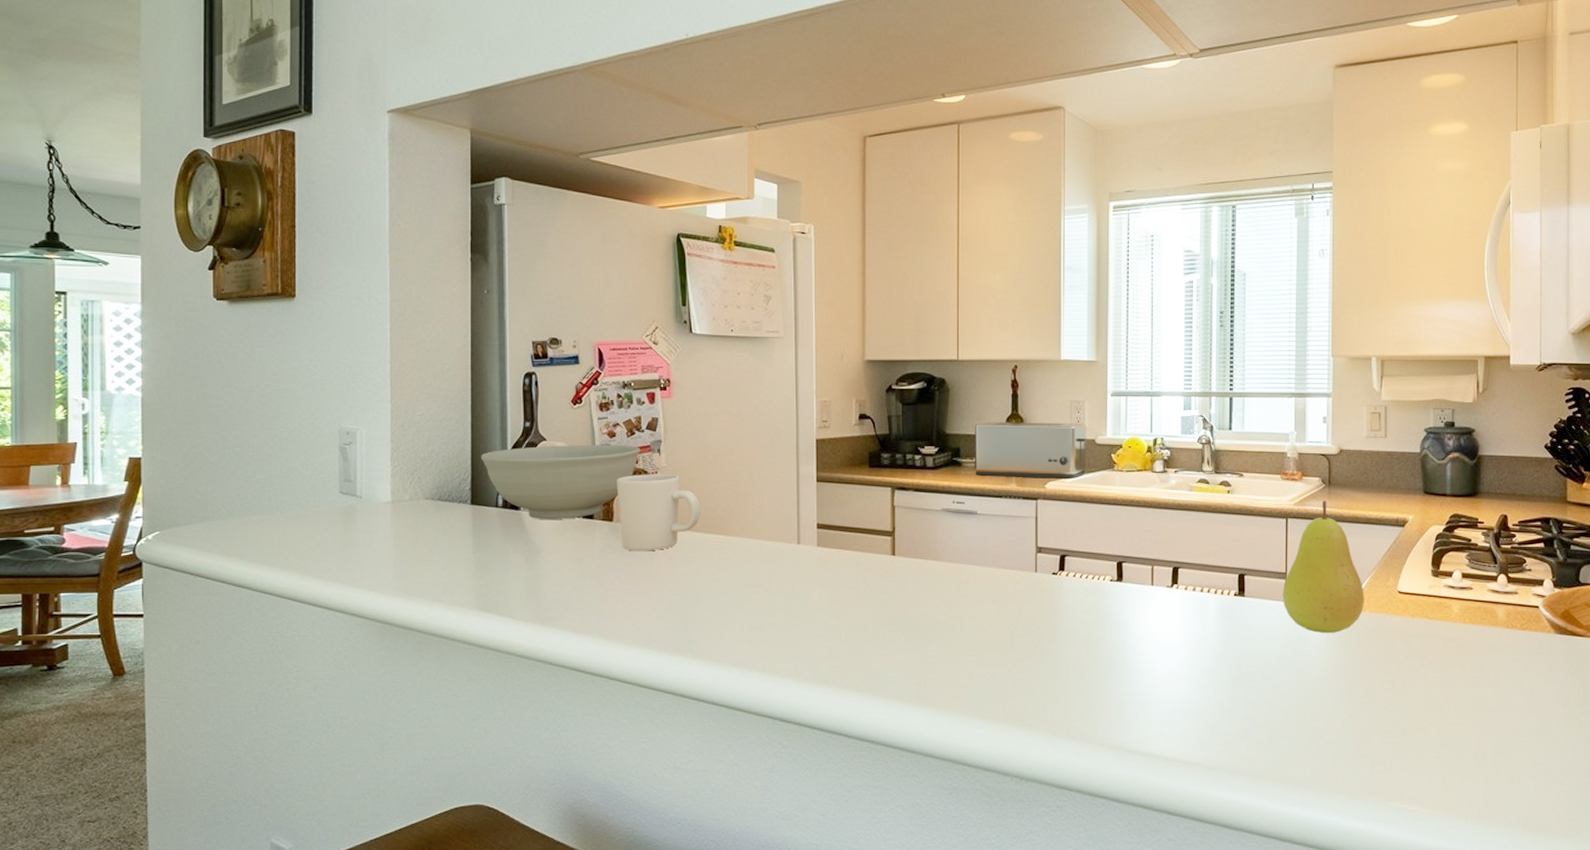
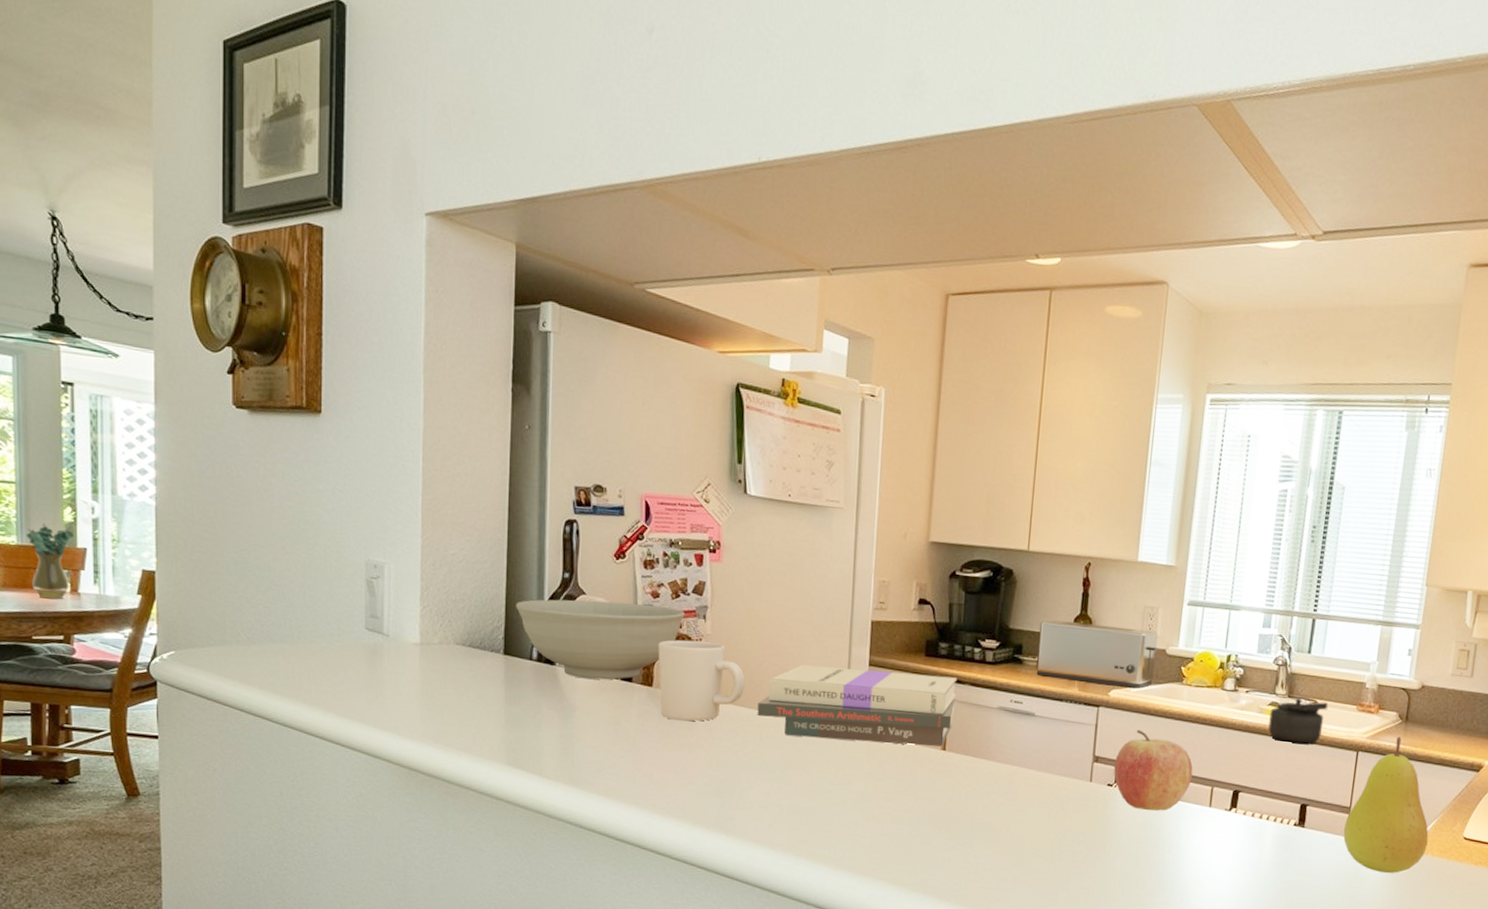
vase: none [20,423,65,493] -> present [26,523,74,599]
books: none [714,485,901,555] -> present [757,664,958,747]
fruit: none [1056,517,1133,595] -> present [1113,729,1193,811]
kettle: none [1200,473,1254,516] -> present [1268,698,1329,744]

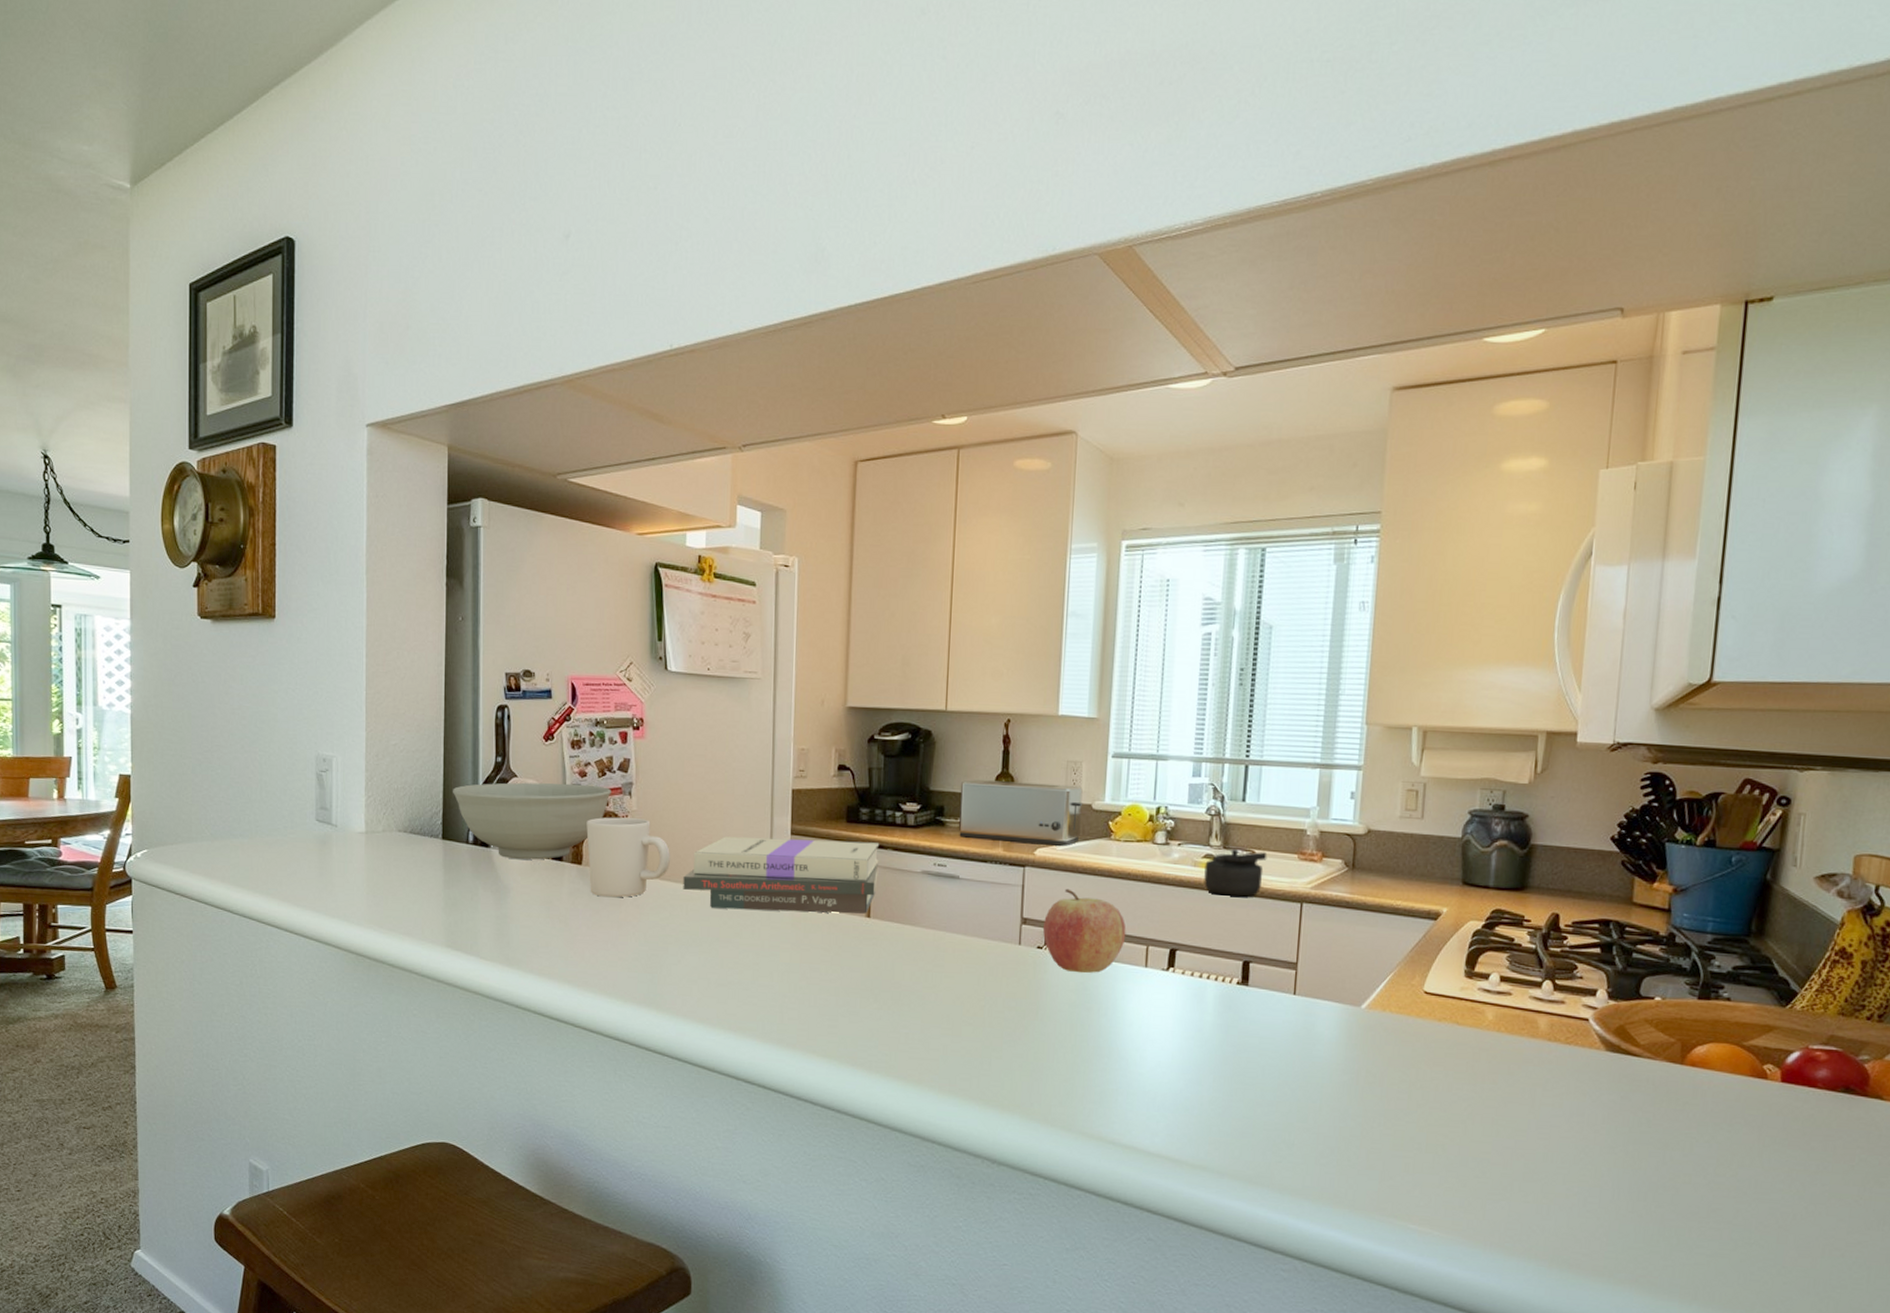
vase: present [26,523,74,599] -> none [20,736,61,806]
fruit: present [1343,736,1429,873] -> none [1290,885,1385,1033]

